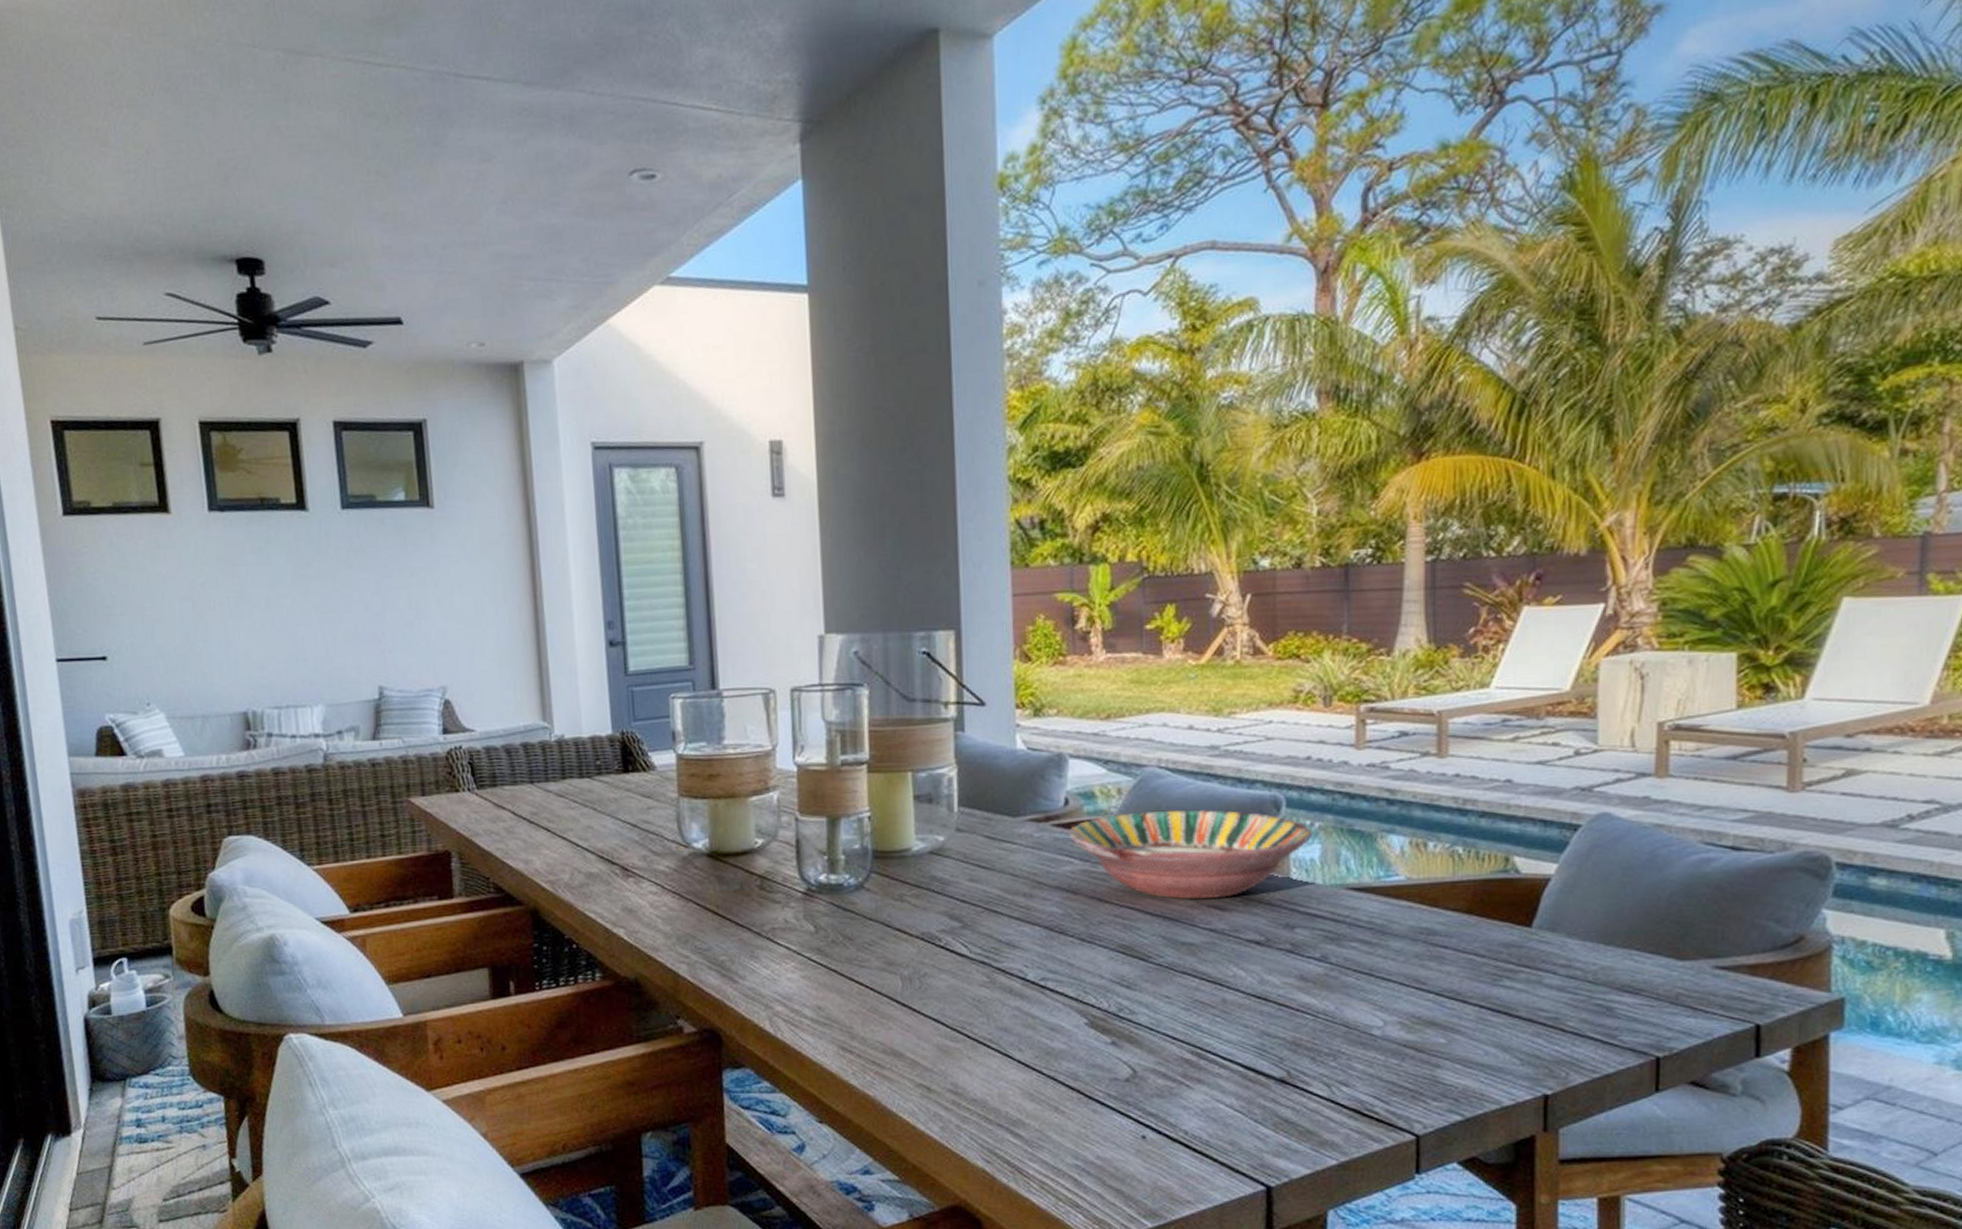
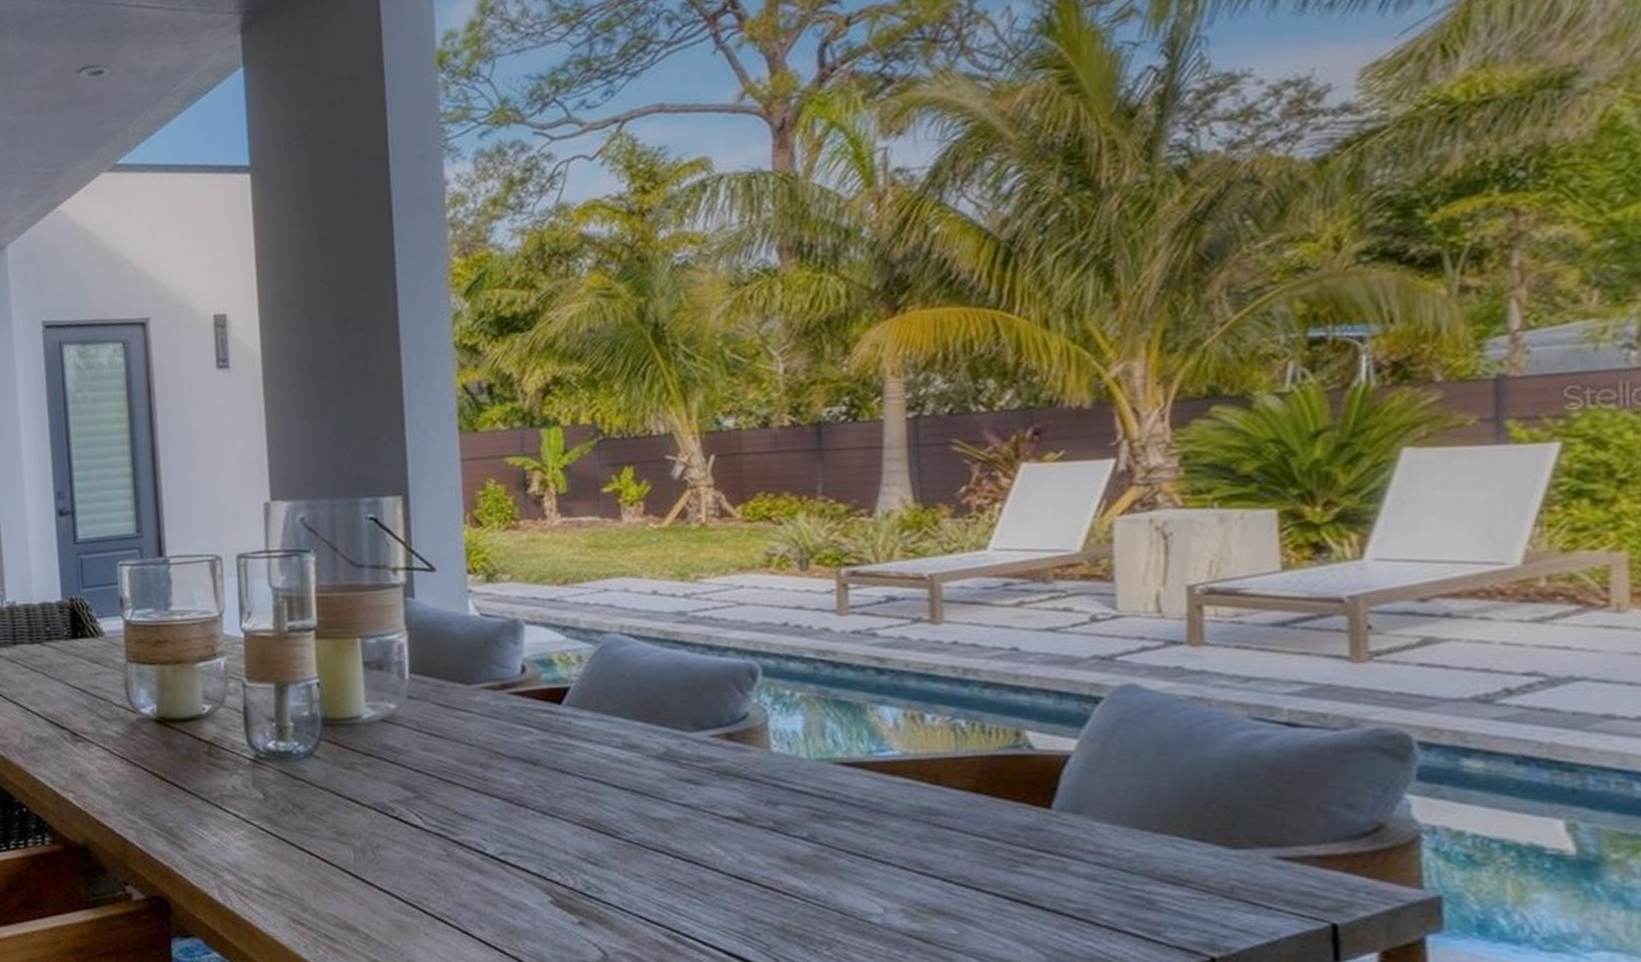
serving bowl: present [1069,809,1313,900] -> none [526,678,794,773]

